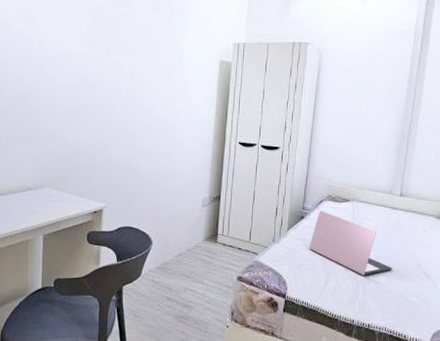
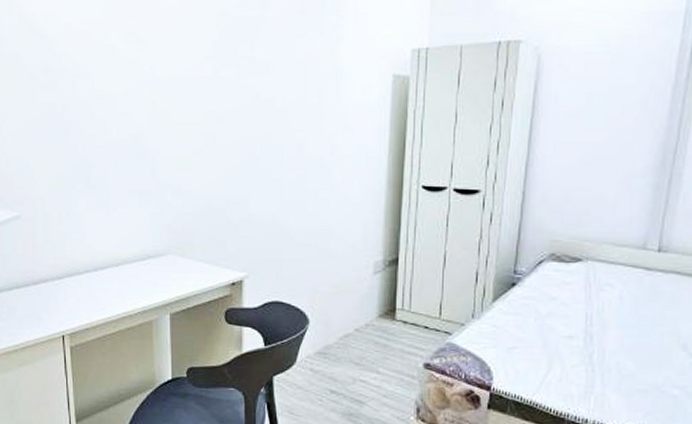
laptop: present [309,210,392,276] -> none [523,274,645,361]

